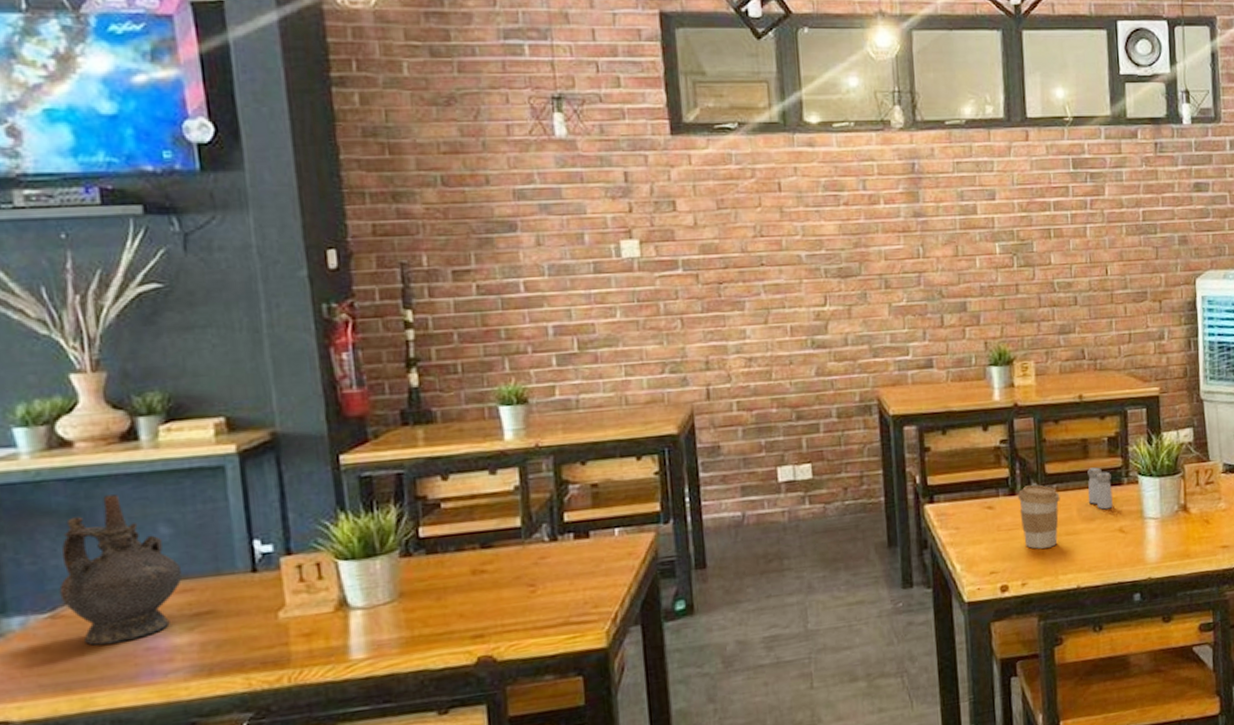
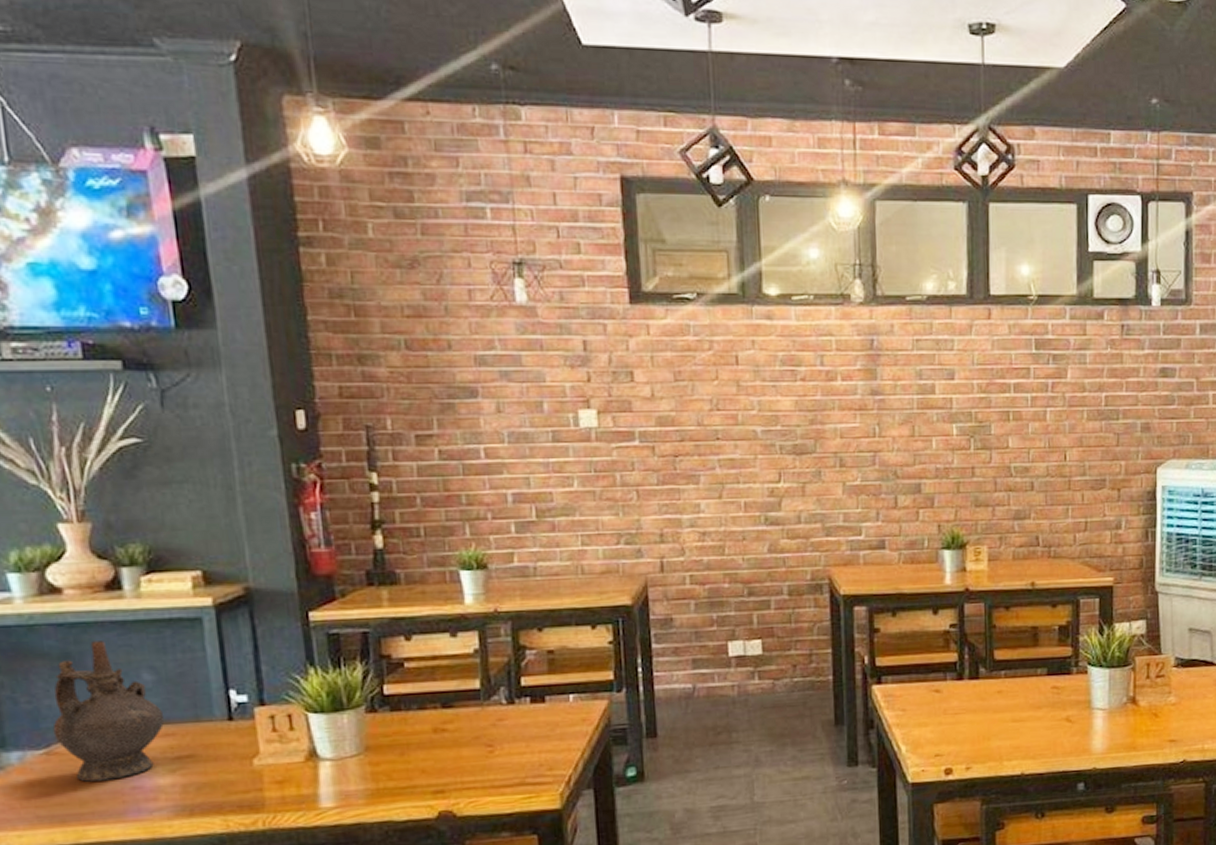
coffee cup: present [1017,485,1060,549] -> none [965,670,1008,734]
salt and pepper shaker: present [1087,467,1113,510] -> none [1036,655,1061,698]

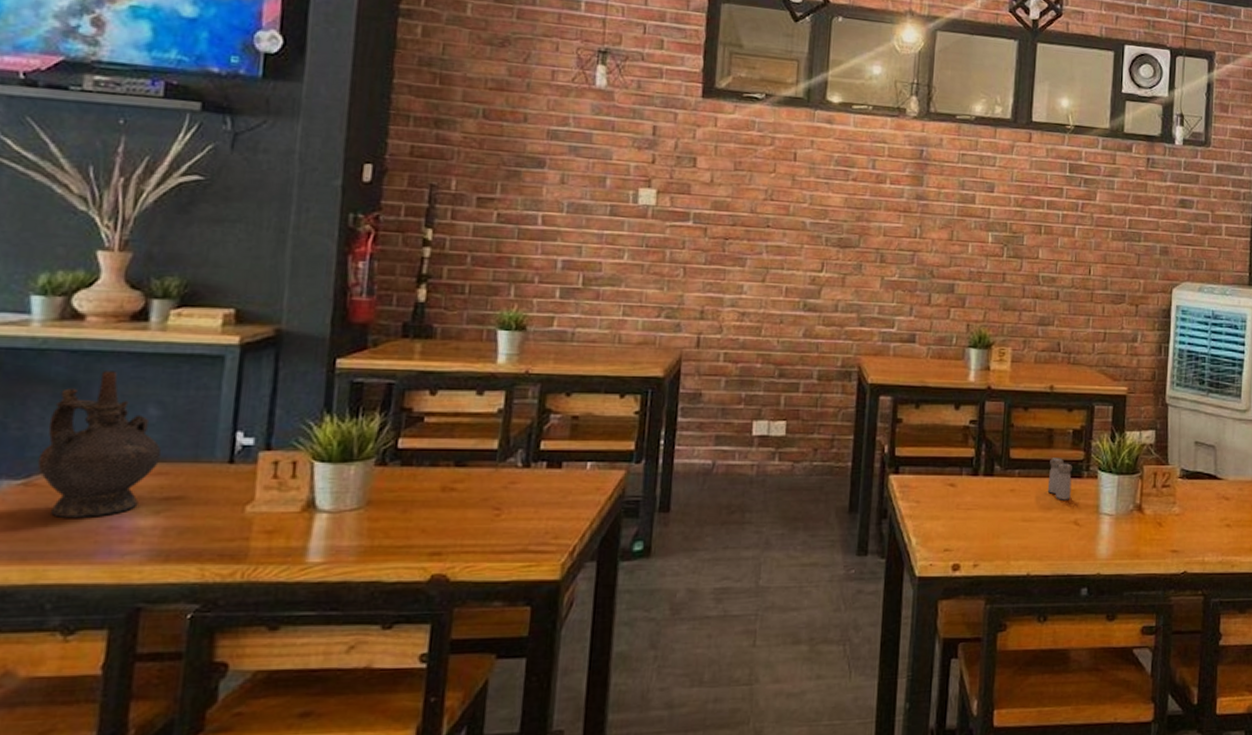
salt and pepper shaker: none [1036,655,1061,698] -> present [1047,458,1072,500]

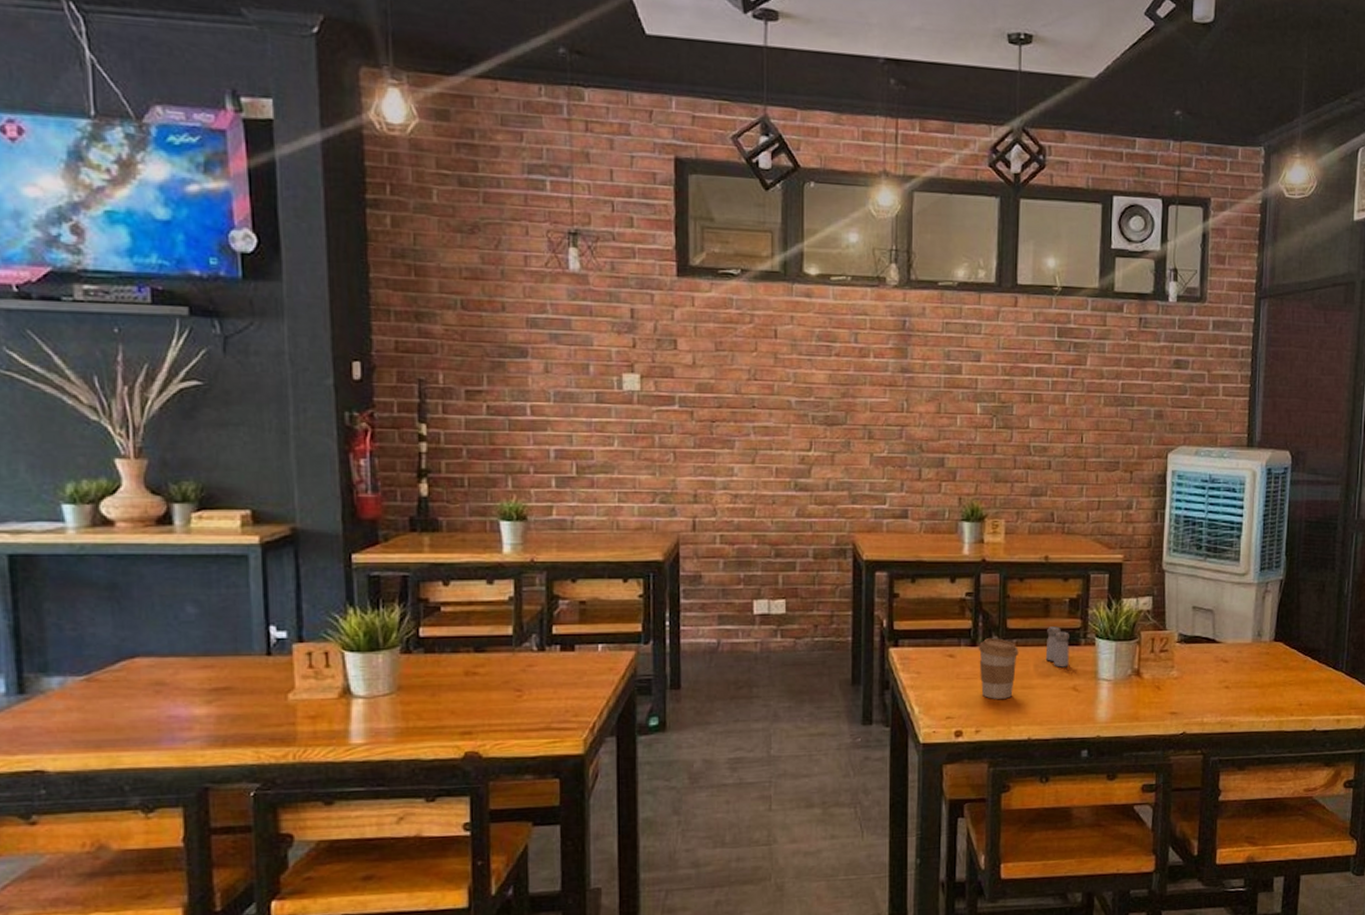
ceremonial vessel: present [37,371,162,518] -> none [95,573,205,709]
coffee cup: none [979,468,1021,532] -> present [978,638,1019,699]

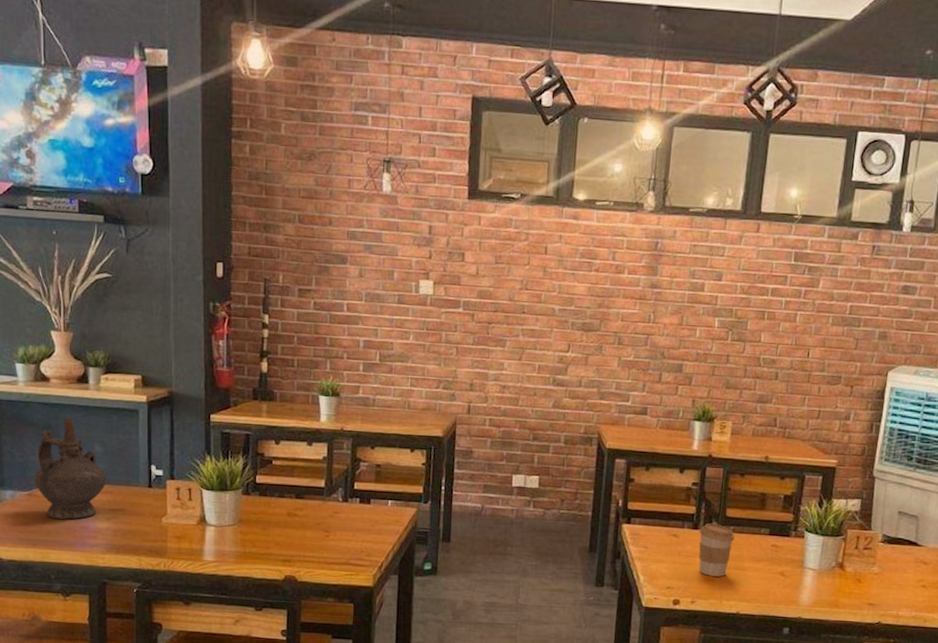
ceremonial vessel: none [95,573,205,709] -> present [34,418,107,520]
salt and pepper shaker: present [1045,626,1069,667] -> none [758,518,782,555]

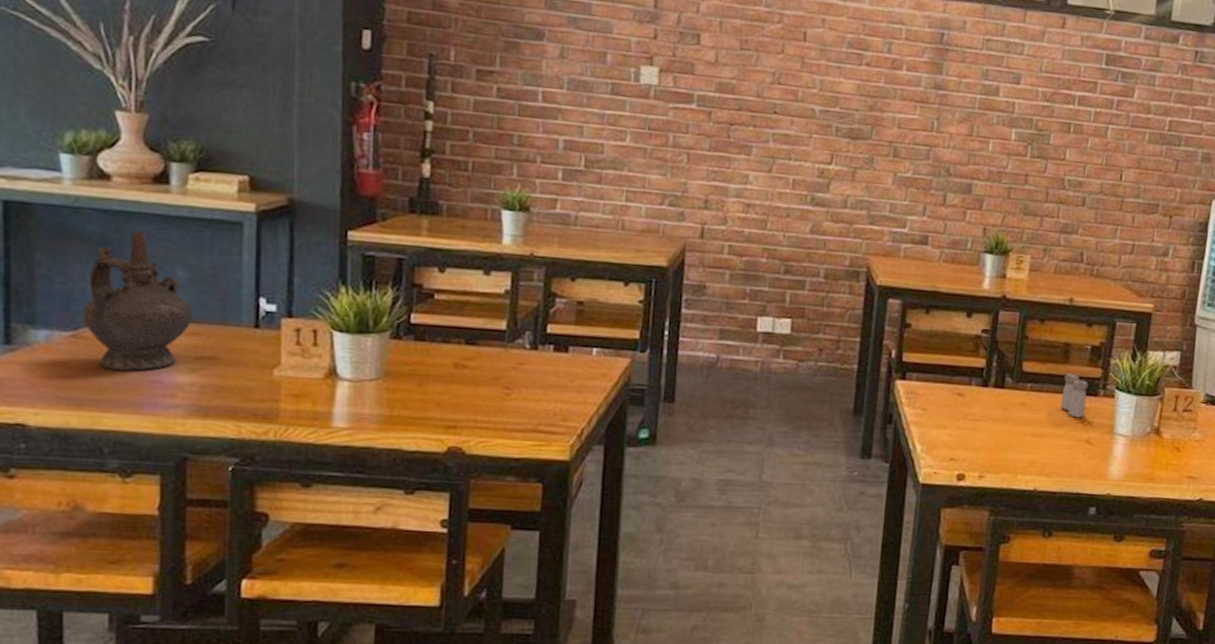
coffee cup: present [699,523,735,577] -> none [989,379,1033,445]
salt and pepper shaker: none [758,518,782,555] -> present [1060,373,1088,418]

